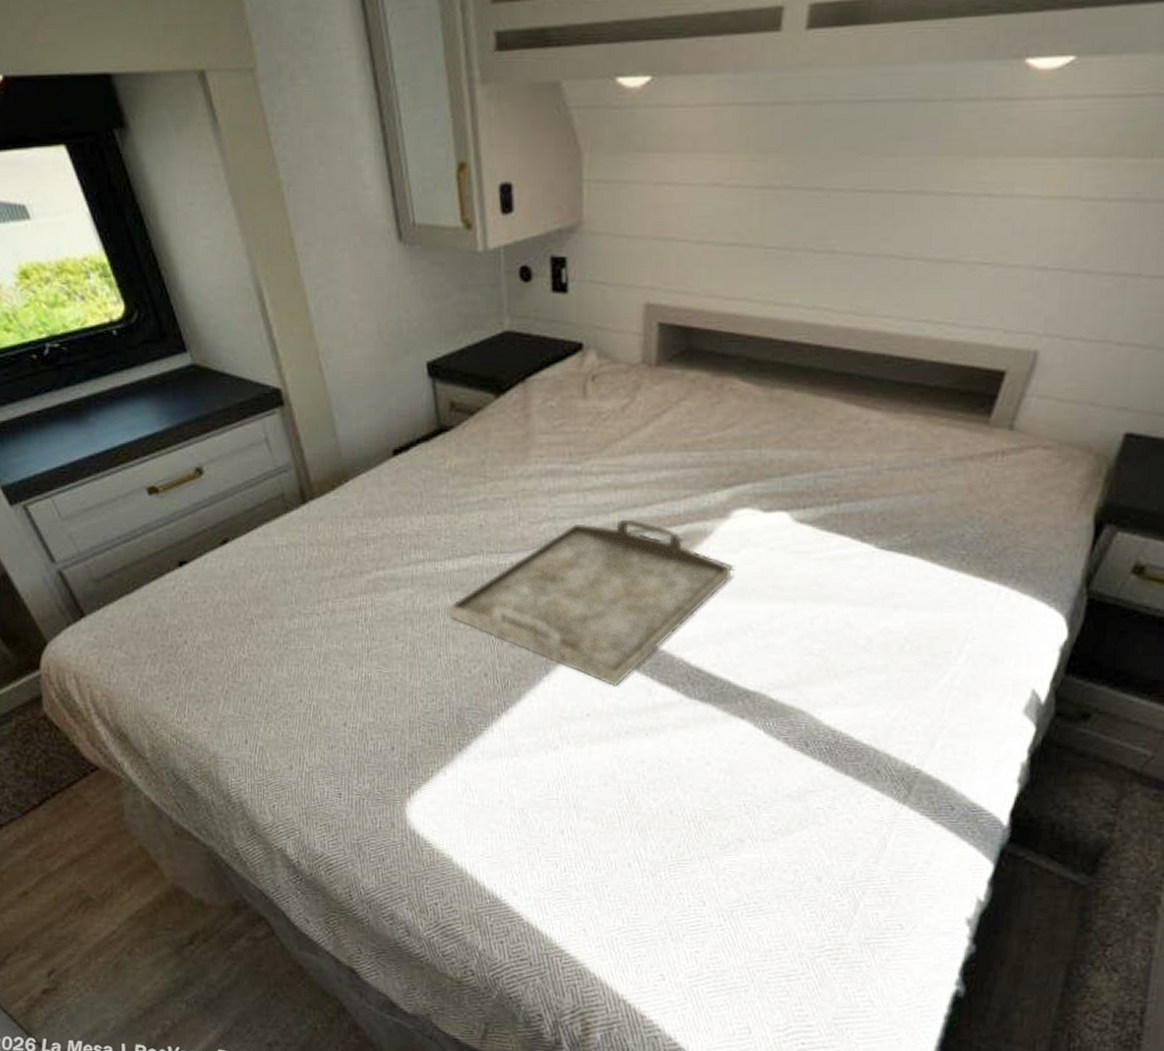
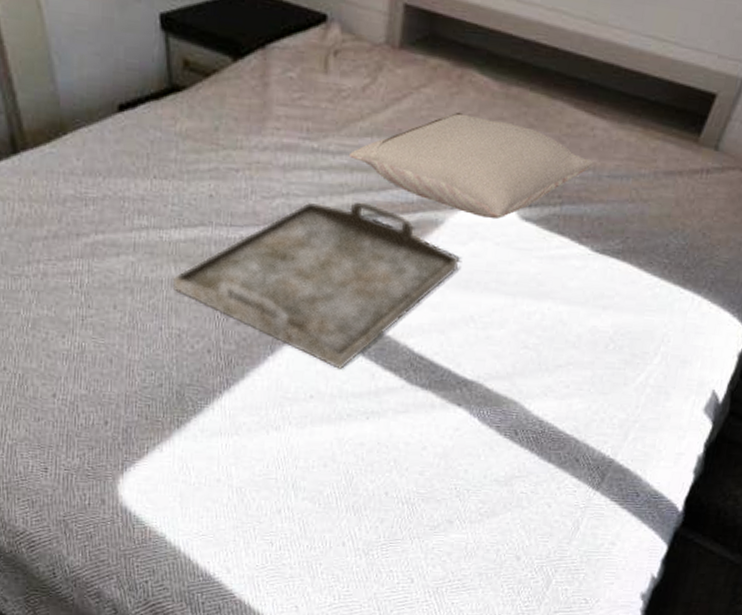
pillow: none [611,420,871,524] -> present [348,112,594,219]

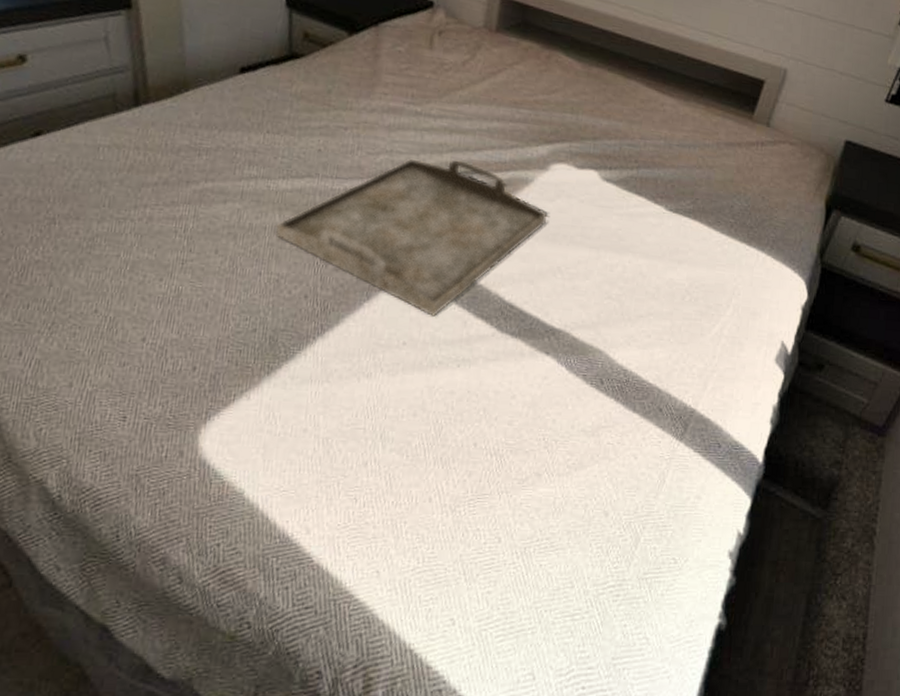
pillow: present [348,112,594,219] -> none [448,86,665,180]

